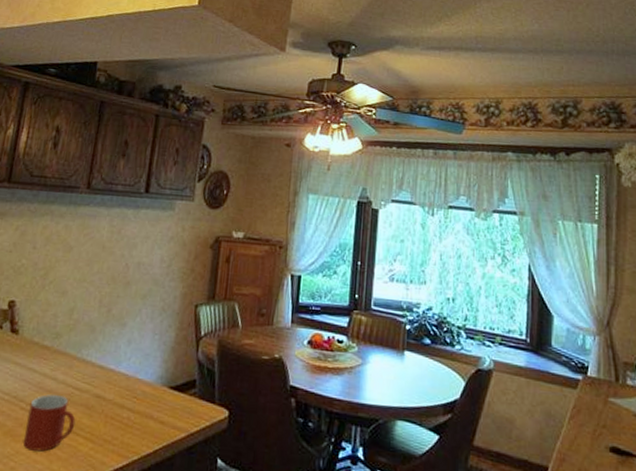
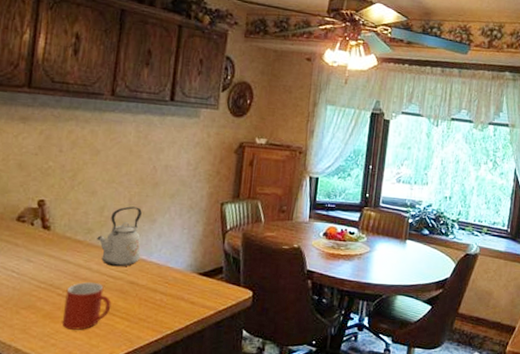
kettle: none [64,308,112,378] -> present [97,206,142,267]

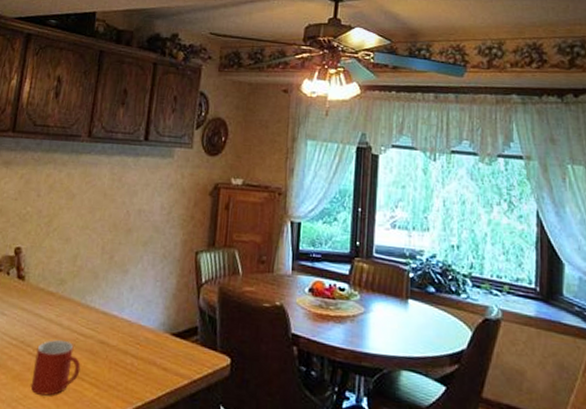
kettle: present [97,206,142,267] -> none [69,255,114,324]

